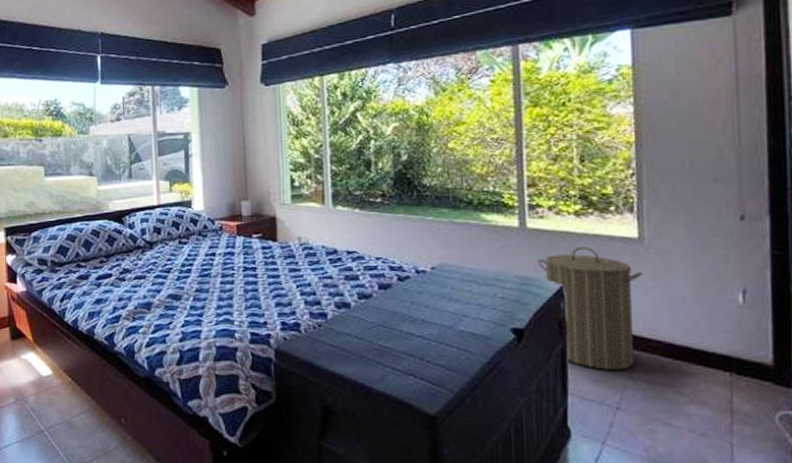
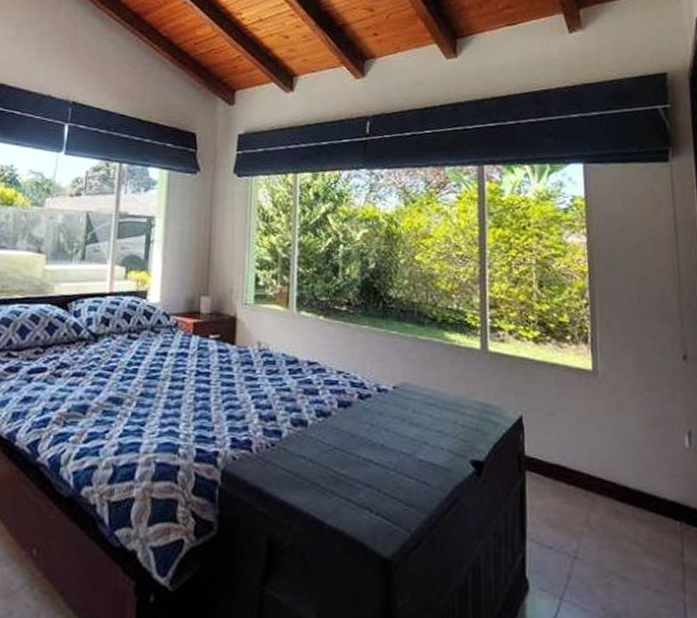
laundry hamper: present [537,246,642,370] -> none [497,374,597,514]

